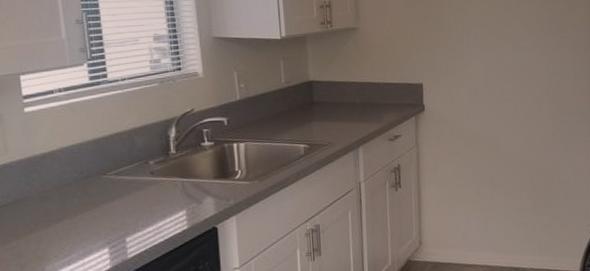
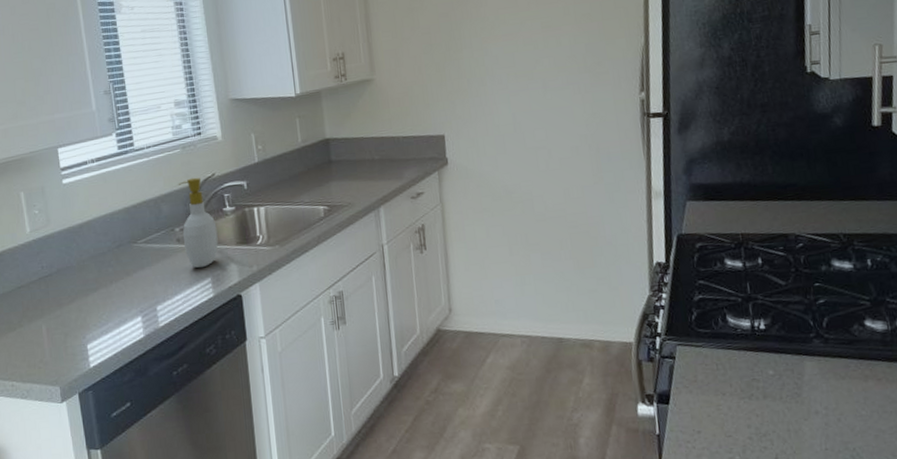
soap bottle: none [154,112,195,201] -> present [178,177,218,269]

